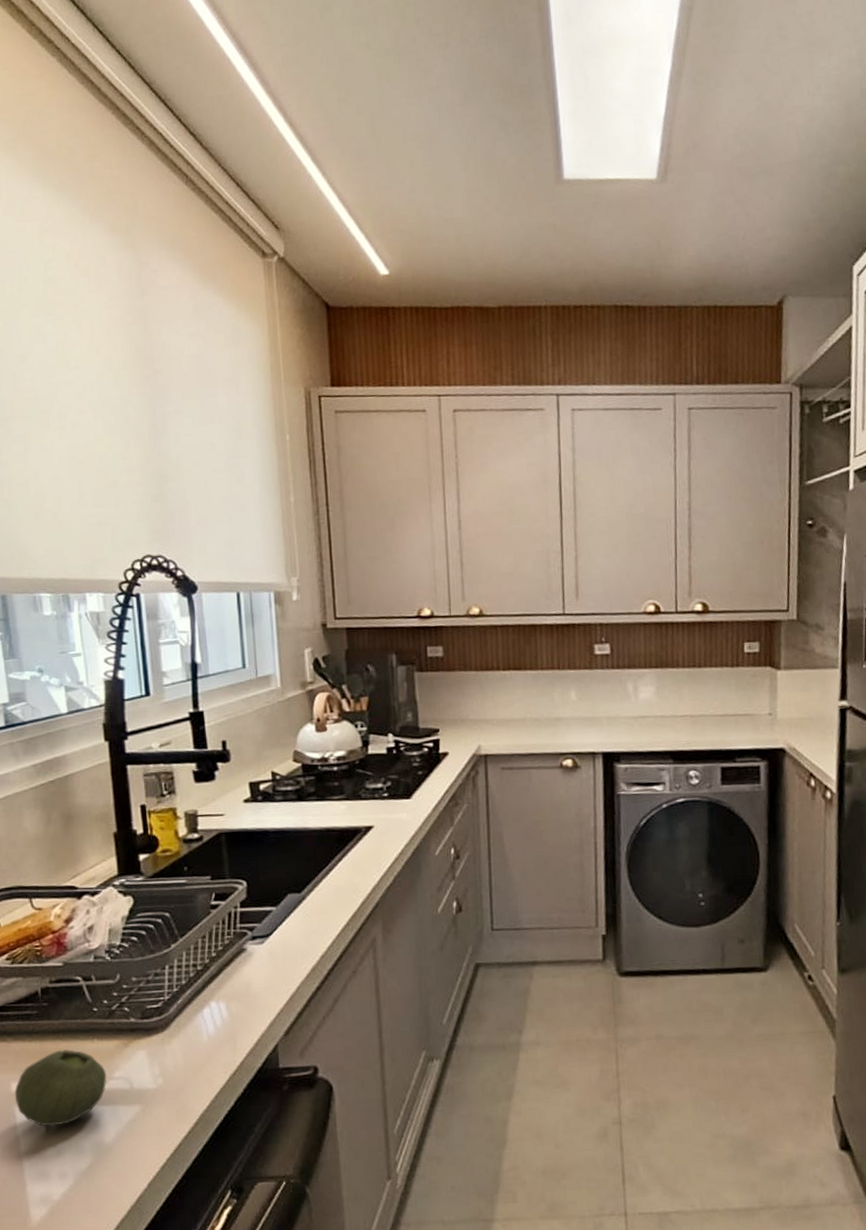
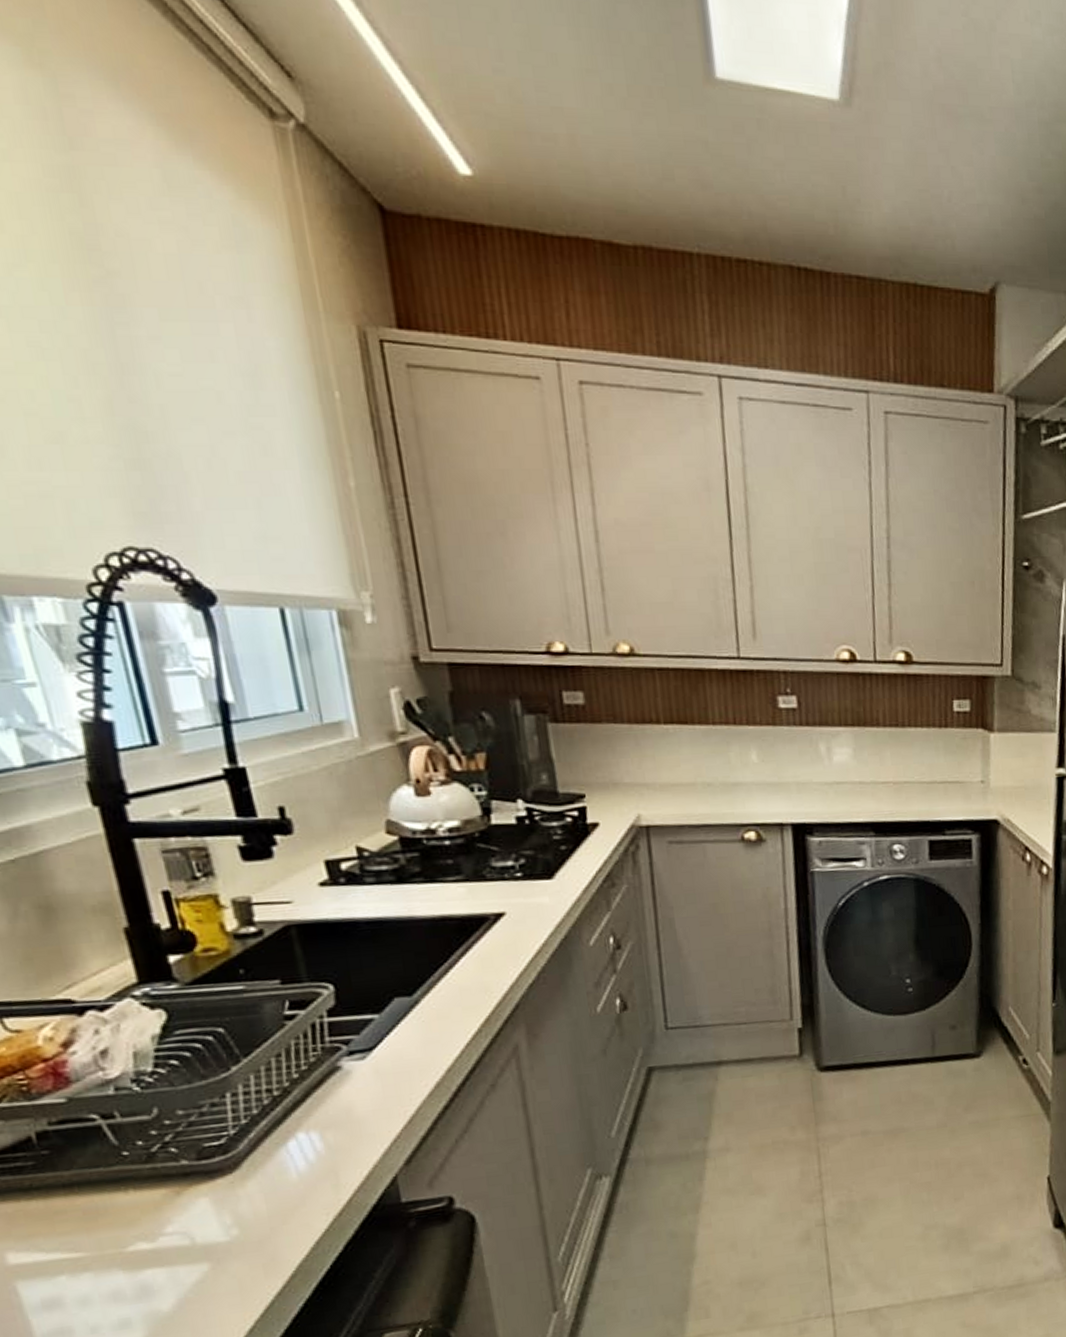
fruit: present [14,1050,107,1127] -> none [12,1205,156,1302]

